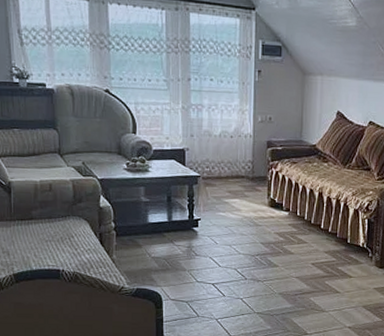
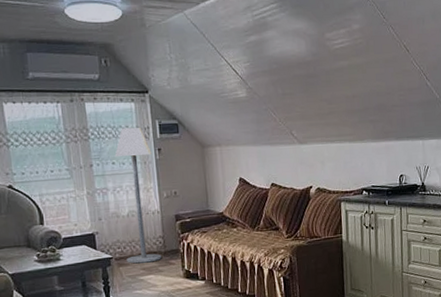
floor lamp: none [214,44,252,186] -> present [114,127,162,264]

